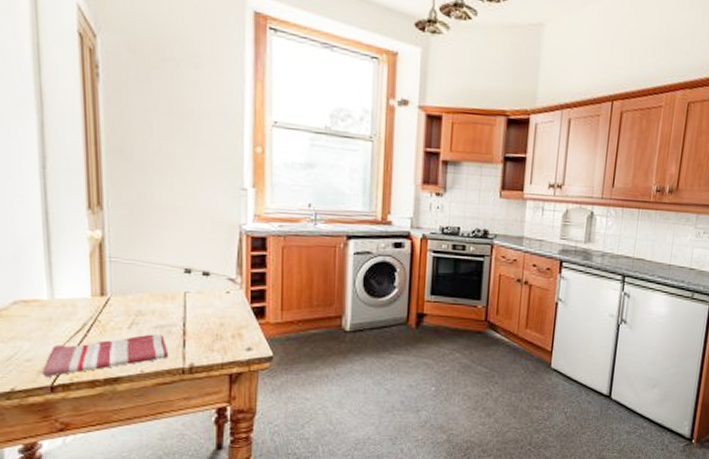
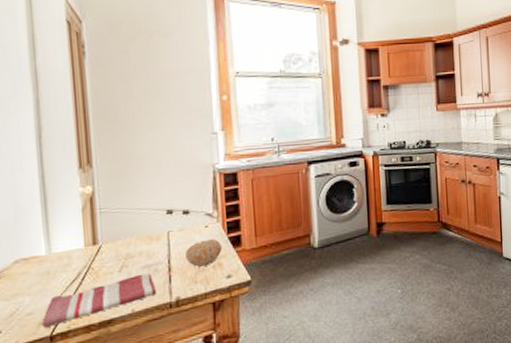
fruit: none [203,307,244,335] -> present [186,239,223,267]

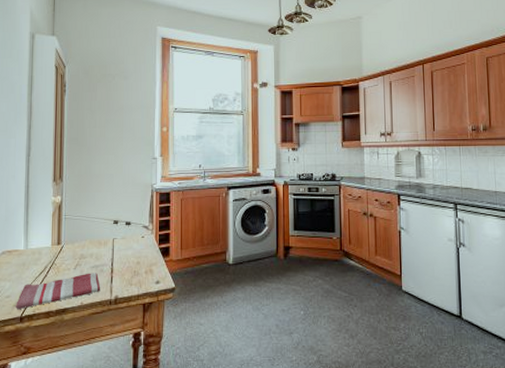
fruit: present [186,239,223,267] -> none [125,248,154,271]

